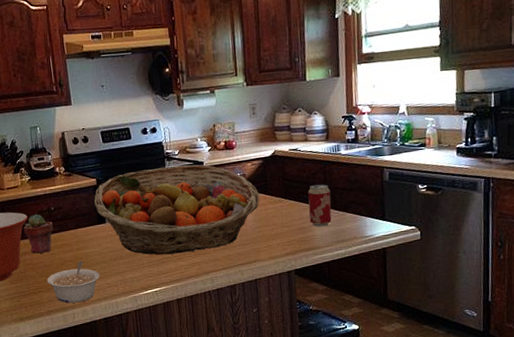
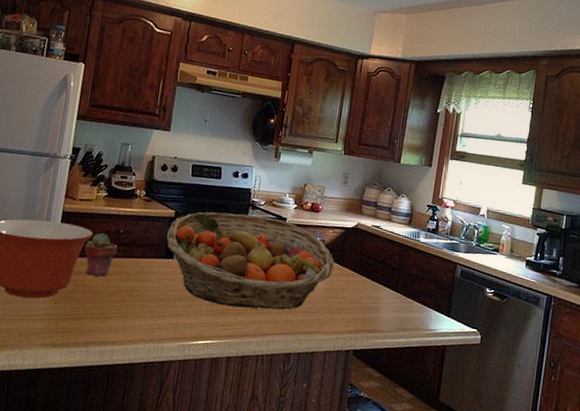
legume: present [46,261,100,304] -> none [93,294,153,340]
beverage can: present [308,184,332,227] -> none [377,266,403,311]

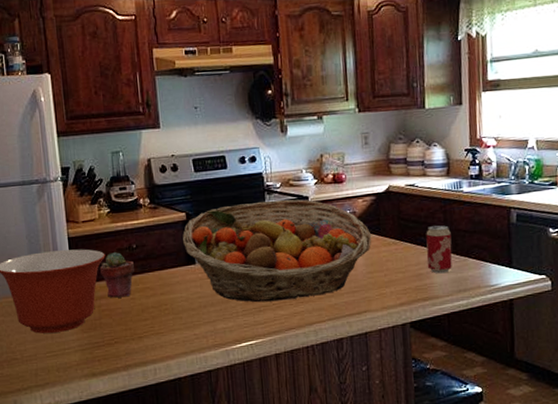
beverage can: none [377,266,403,311] -> present [426,225,452,274]

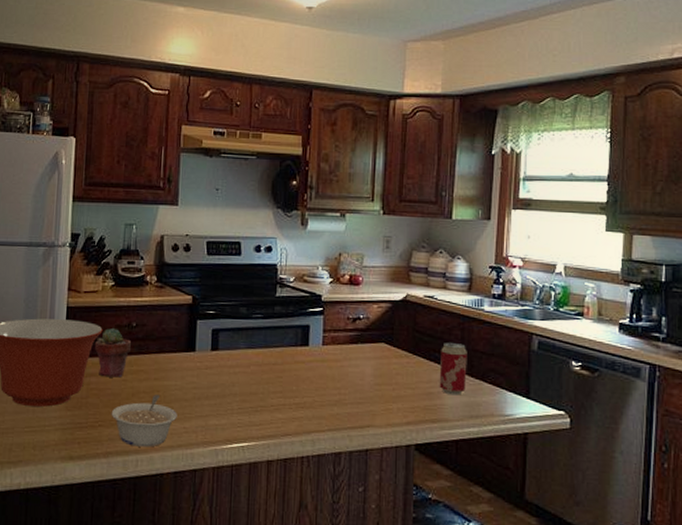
legume: none [125,308,187,357] -> present [111,395,177,447]
fruit basket: present [182,199,371,303] -> none [185,294,382,403]

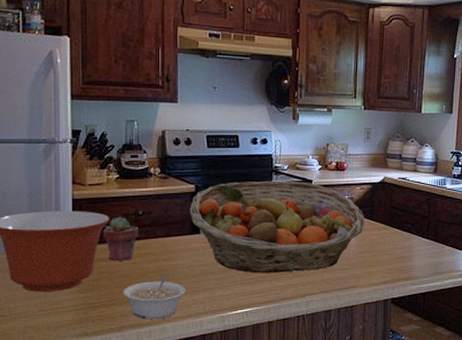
fruit basket: none [185,294,382,403] -> present [190,180,364,273]
beverage can: present [439,343,467,395] -> none [410,216,433,258]

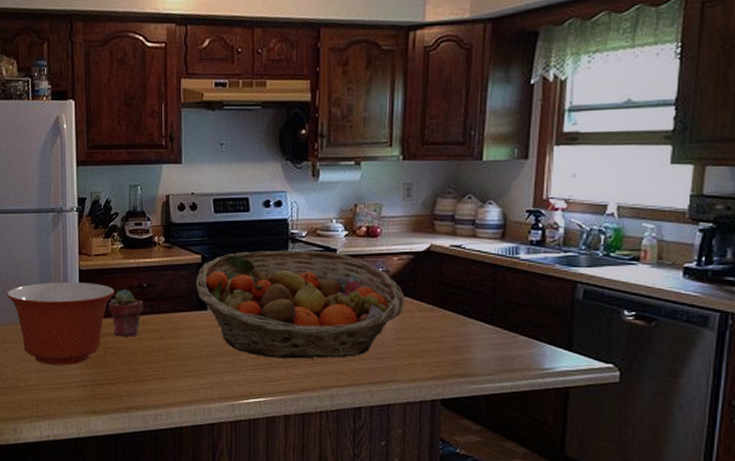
legume: present [123,274,186,320] -> none [128,353,193,403]

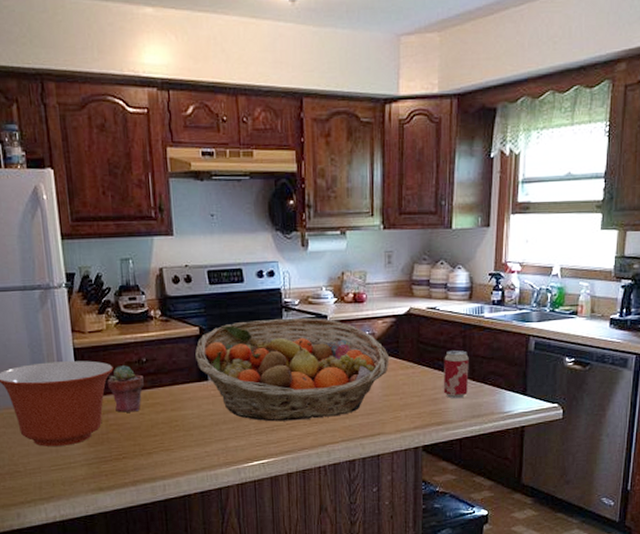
beverage can: none [467,294,500,349] -> present [443,350,469,399]

